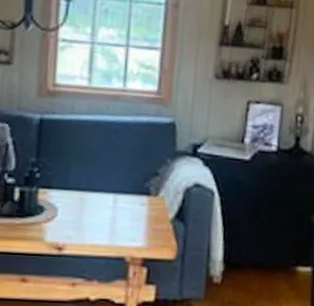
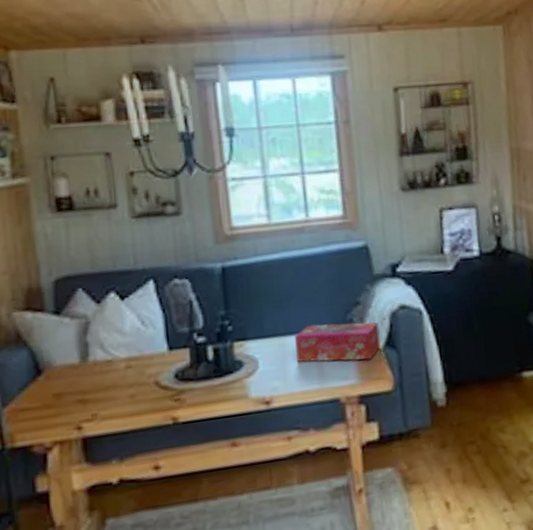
tissue box: none [93,186,172,228] -> present [295,322,381,363]

